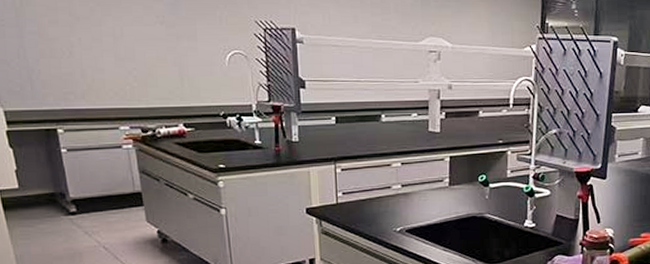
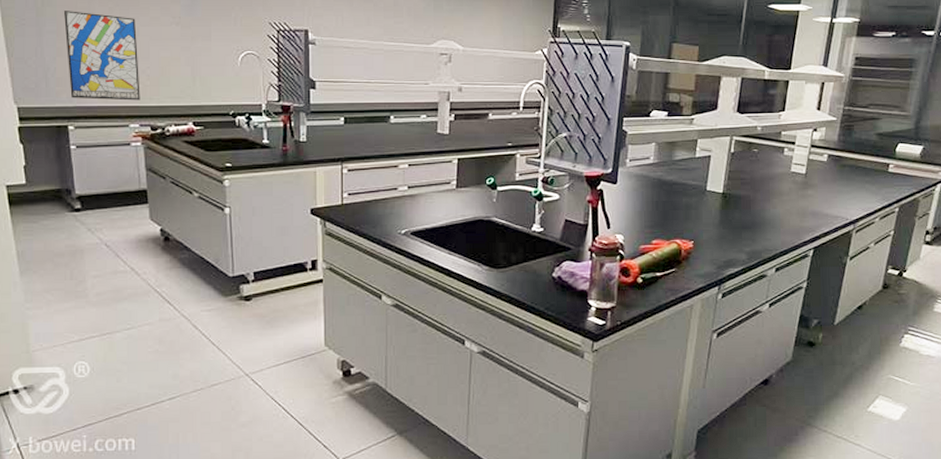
wall art: none [43,10,129,103] -> present [63,11,140,101]

